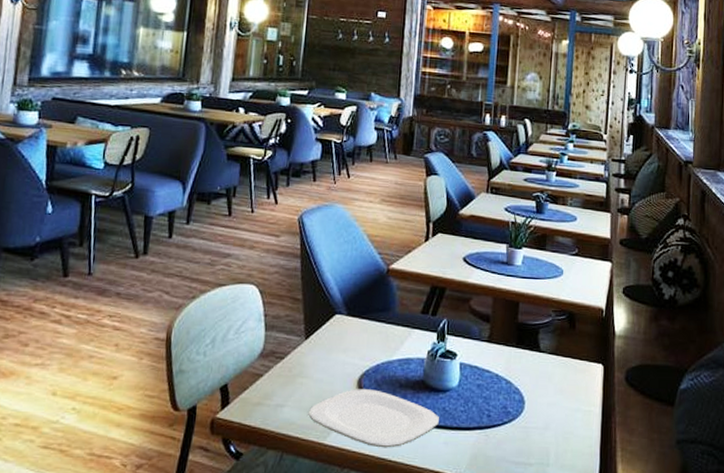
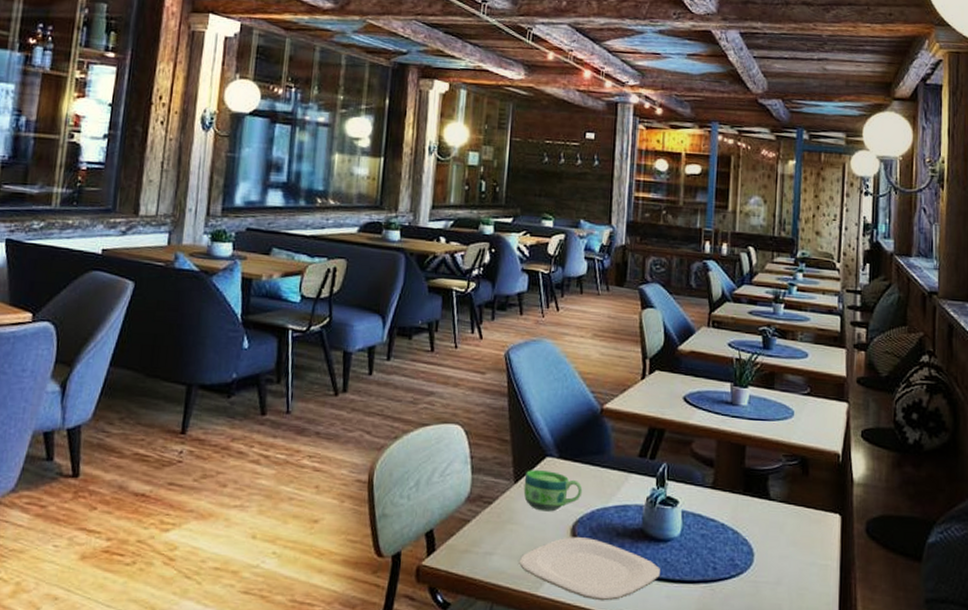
cup: none [313,327,369,366] -> present [523,470,583,512]

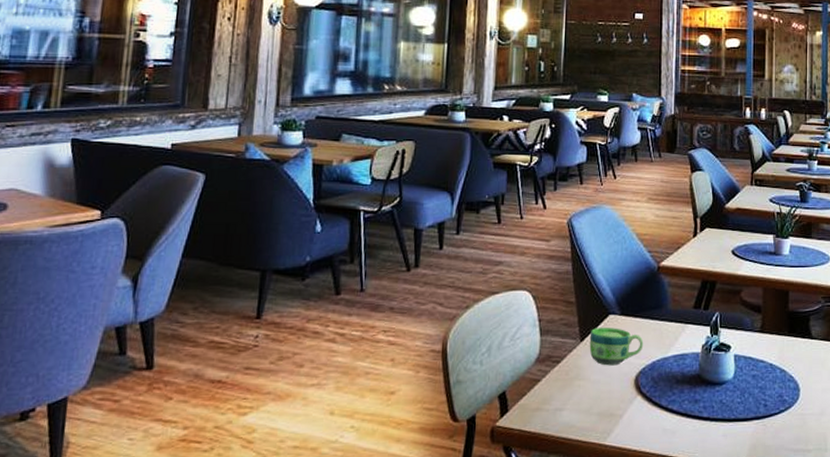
plate: present [519,537,660,601] -> none [587,387,717,445]

